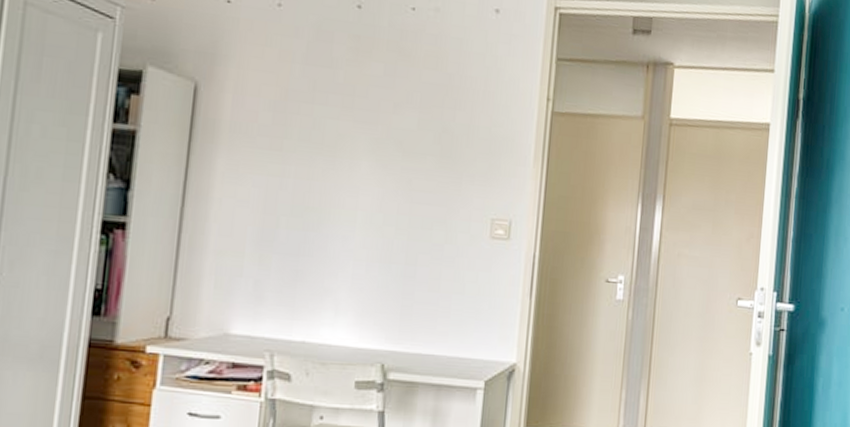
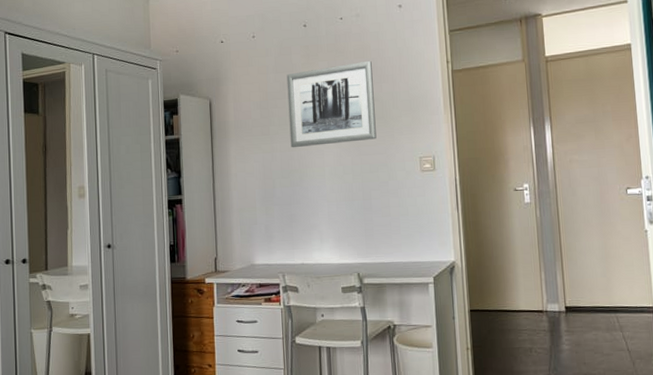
wall art: none [311,69,447,185] -> present [286,60,377,148]

